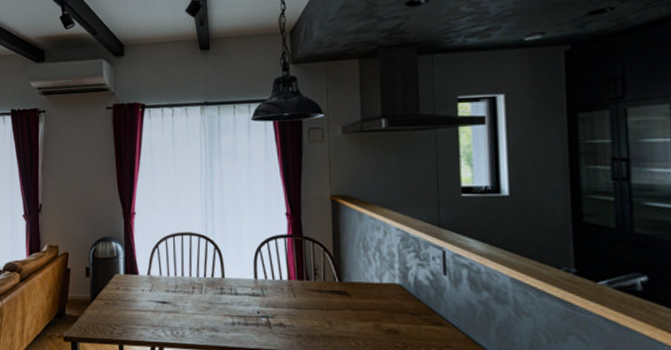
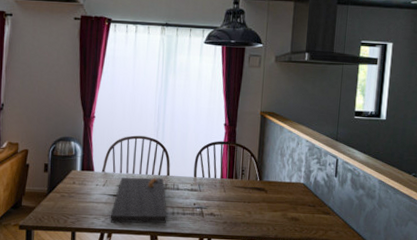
cutting board: none [160,280,227,336] -> present [110,177,167,224]

